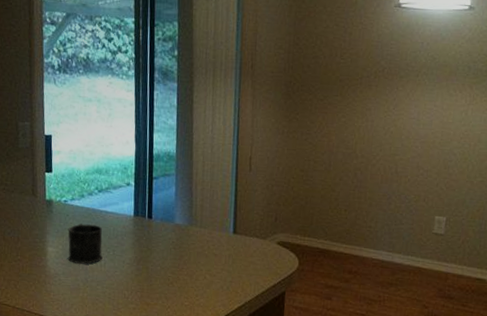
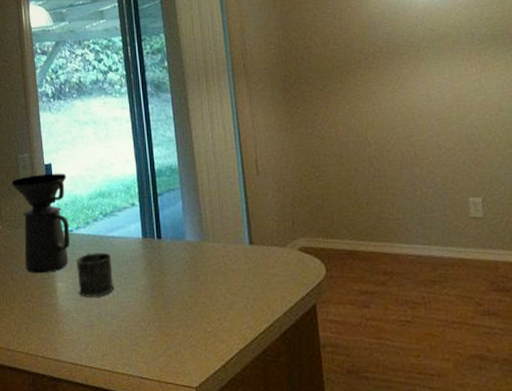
coffee maker: none [10,144,66,238] -> present [11,173,70,274]

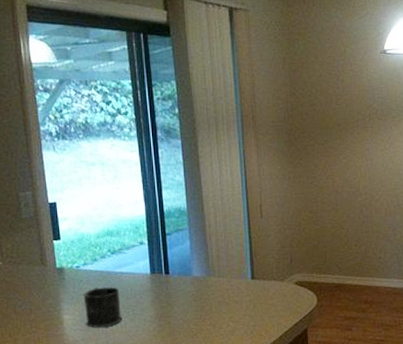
coffee maker: present [11,173,70,274] -> none [12,211,77,307]

